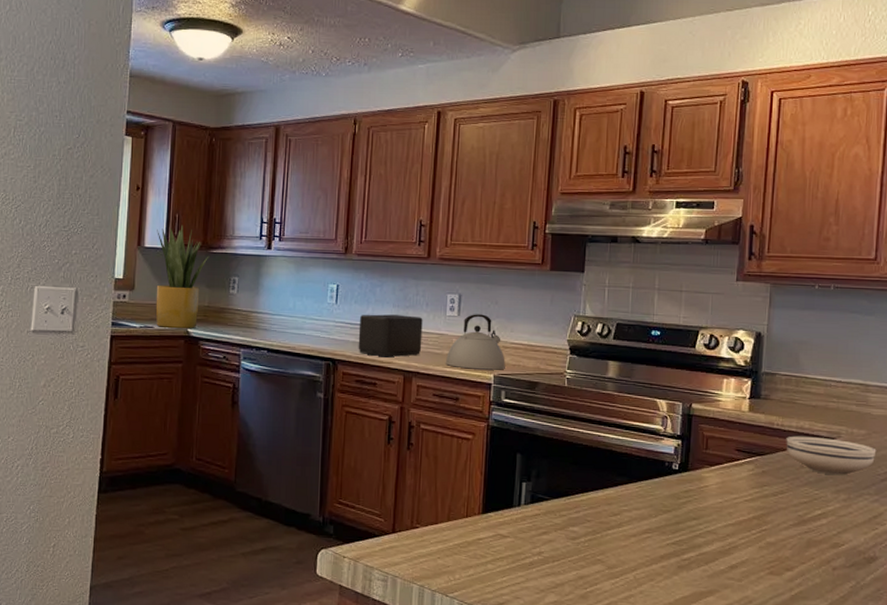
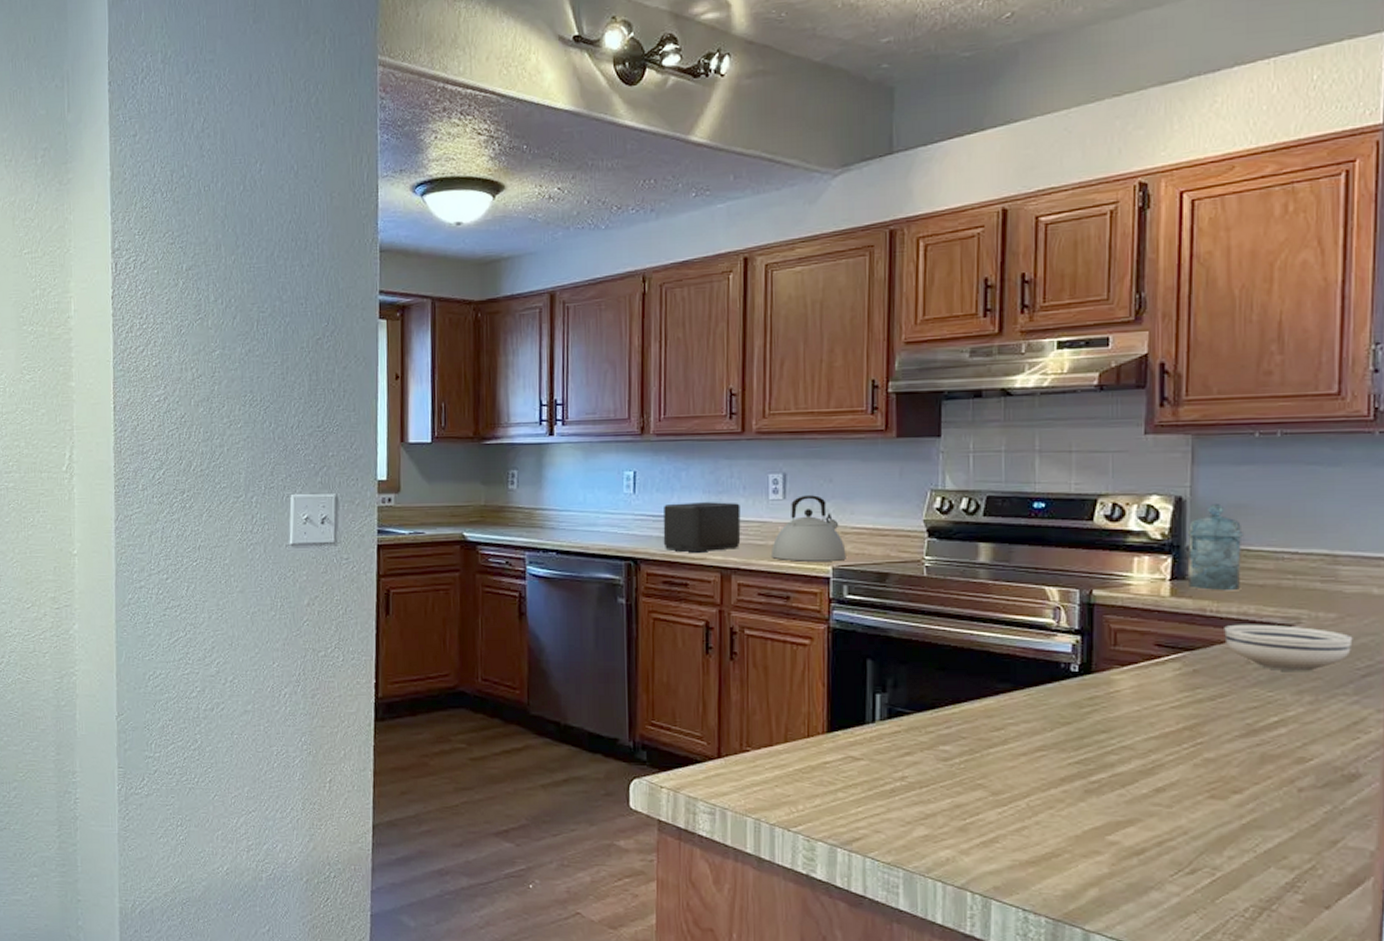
planter: present [155,224,209,328] -> none [421,414,483,532]
canister: none [762,340,803,410] -> present [1187,504,1243,591]

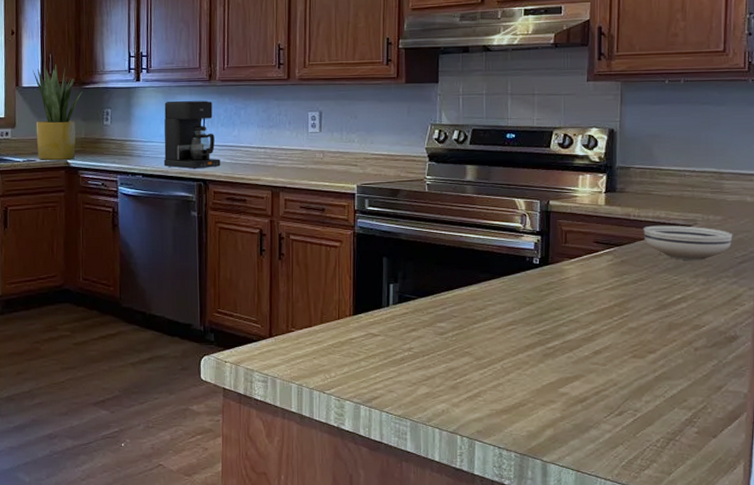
planter: none [421,414,483,532] -> present [33,63,83,160]
coffee maker: none [583,459,656,546] -> present [163,100,221,170]
toaster: present [663,502,741,553] -> none [226,134,287,175]
kettle: present [770,495,846,562] -> none [310,129,367,181]
canister: present [1187,504,1243,591] -> none [617,134,657,201]

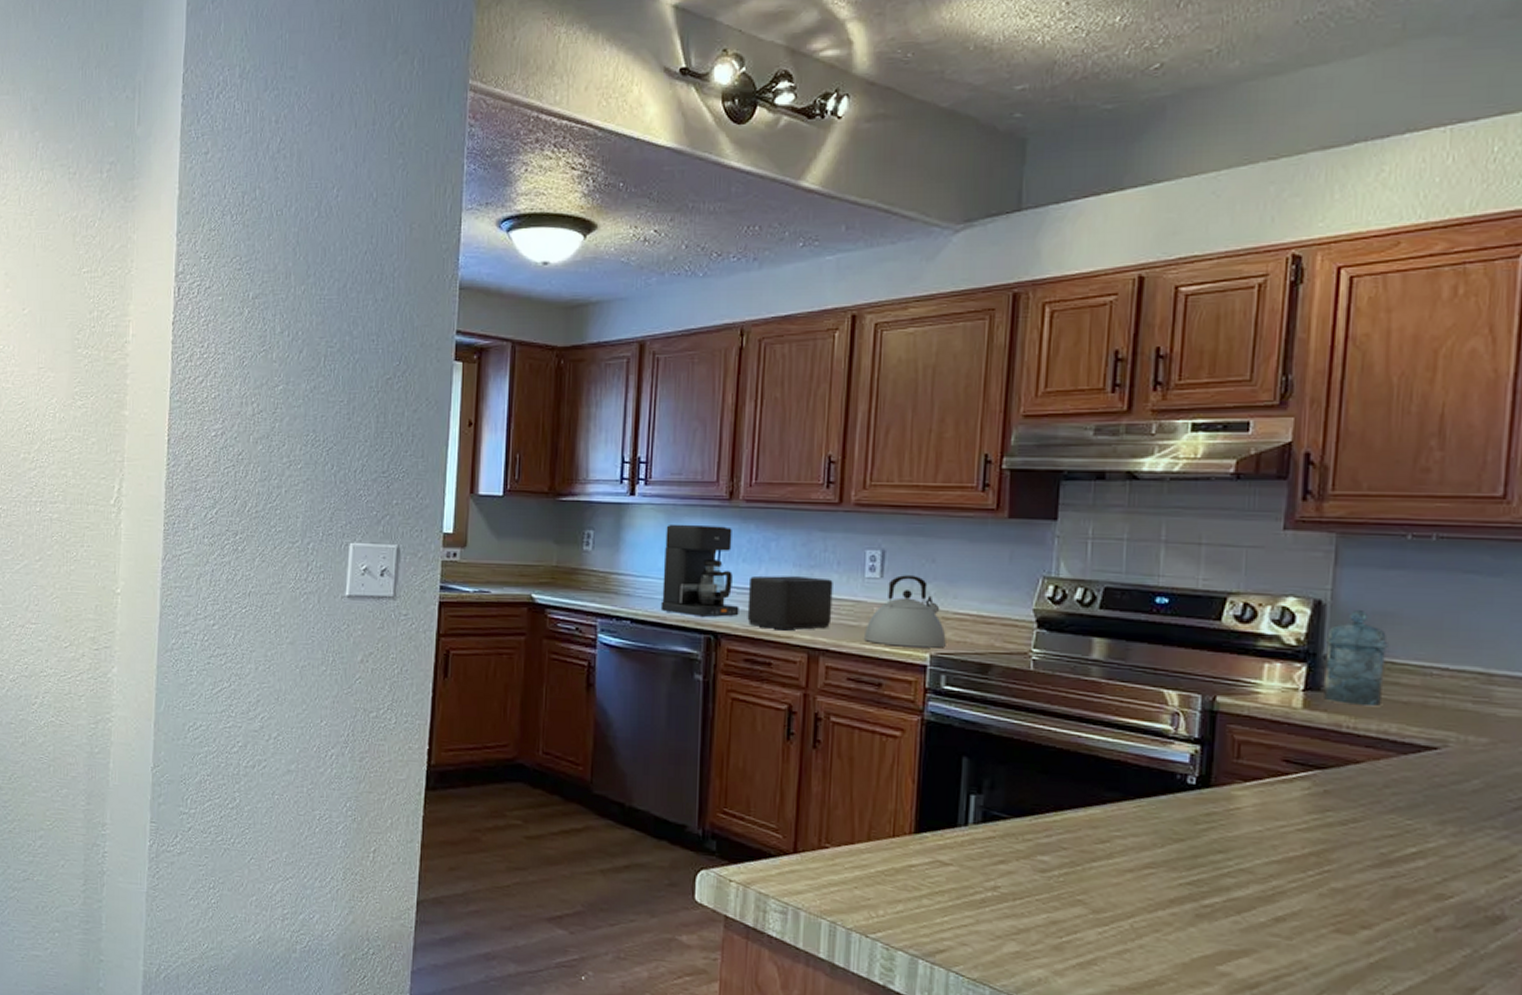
planter: present [33,63,83,160] -> none [492,466,558,593]
toaster: none [226,134,287,175] -> present [747,575,833,631]
kettle: none [310,129,367,181] -> present [863,575,946,648]
canister: none [617,134,657,201] -> present [1324,610,1388,707]
bowl: present [643,225,733,261] -> none [1360,743,1506,801]

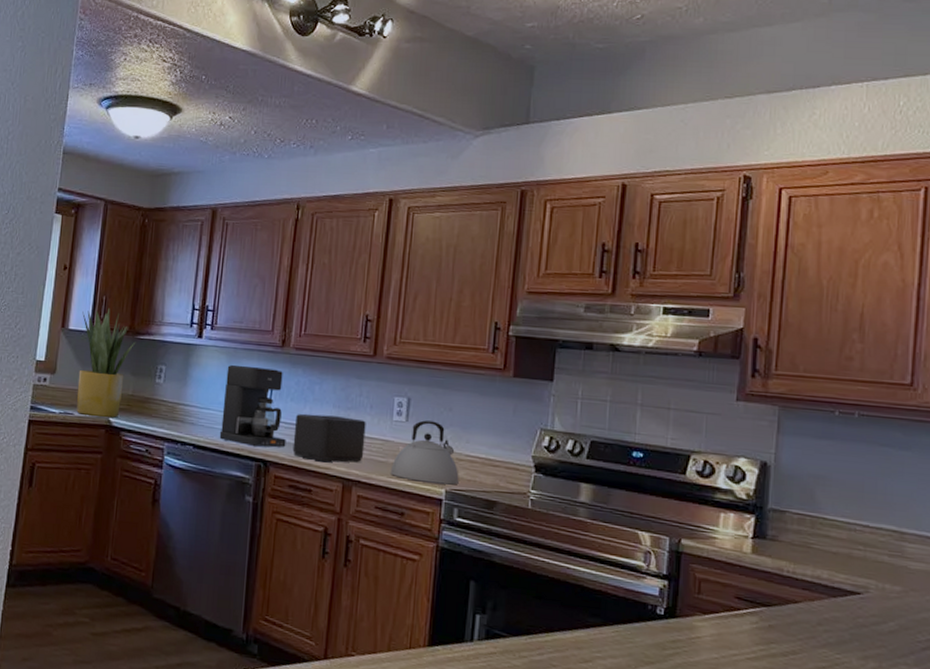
planter: none [492,466,558,593] -> present [76,307,136,418]
canister: present [1324,610,1388,707] -> none [769,472,820,555]

